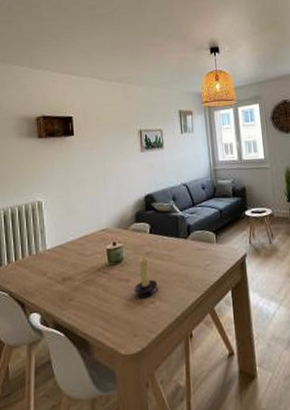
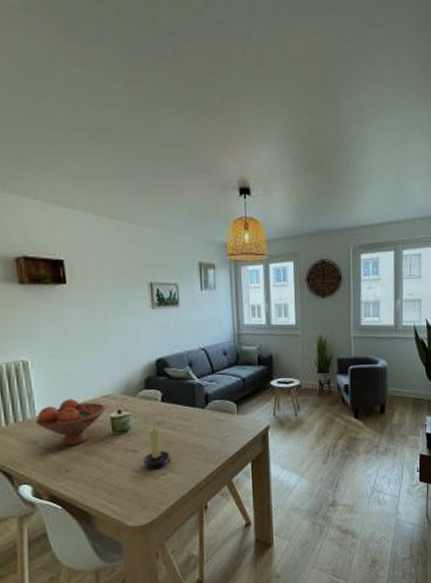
fruit bowl: none [46,233,103,277] -> present [36,398,106,446]

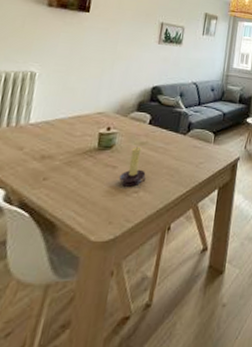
fruit bowl: present [36,398,106,446] -> none [27,111,98,155]

